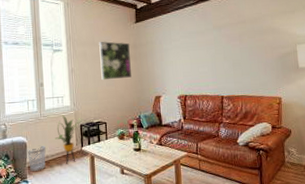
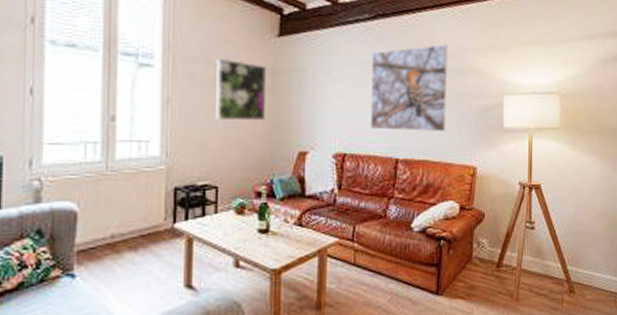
wastebasket: present [27,145,46,172] -> none [77,217,111,260]
house plant: present [55,115,83,164] -> none [129,170,180,249]
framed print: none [198,13,256,77] -> present [371,43,448,131]

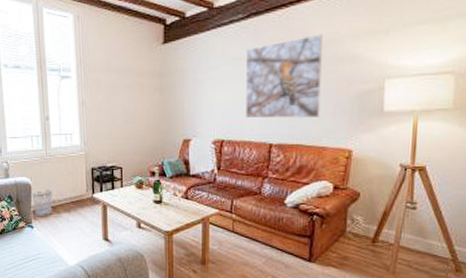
wastebasket: none [77,217,111,260] -> present [31,188,53,217]
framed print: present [215,59,267,121] -> none [115,67,155,117]

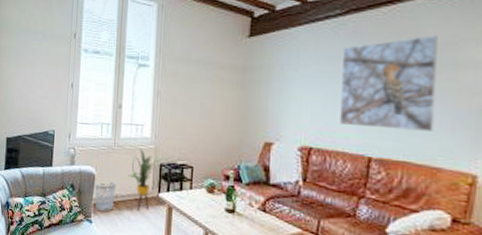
house plant: none [62,155,95,211] -> present [128,148,165,210]

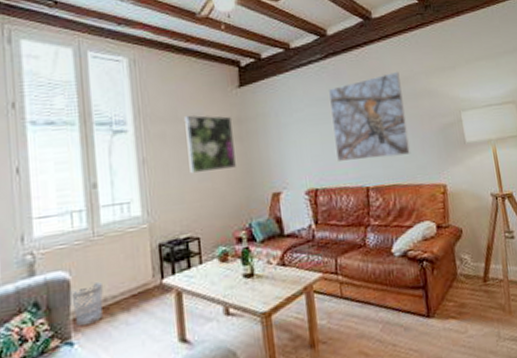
house plant: present [128,148,165,210] -> none [117,231,163,308]
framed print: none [194,59,238,112] -> present [183,115,236,174]

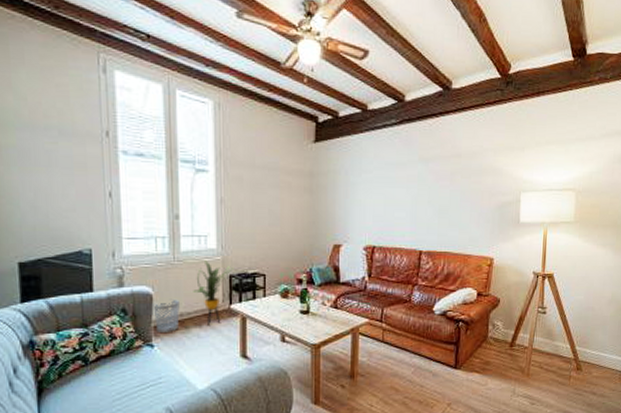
house plant: none [117,231,163,308] -> present [193,260,234,325]
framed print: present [183,115,236,174] -> none [260,164,305,218]
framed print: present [329,71,411,161] -> none [397,145,469,226]

